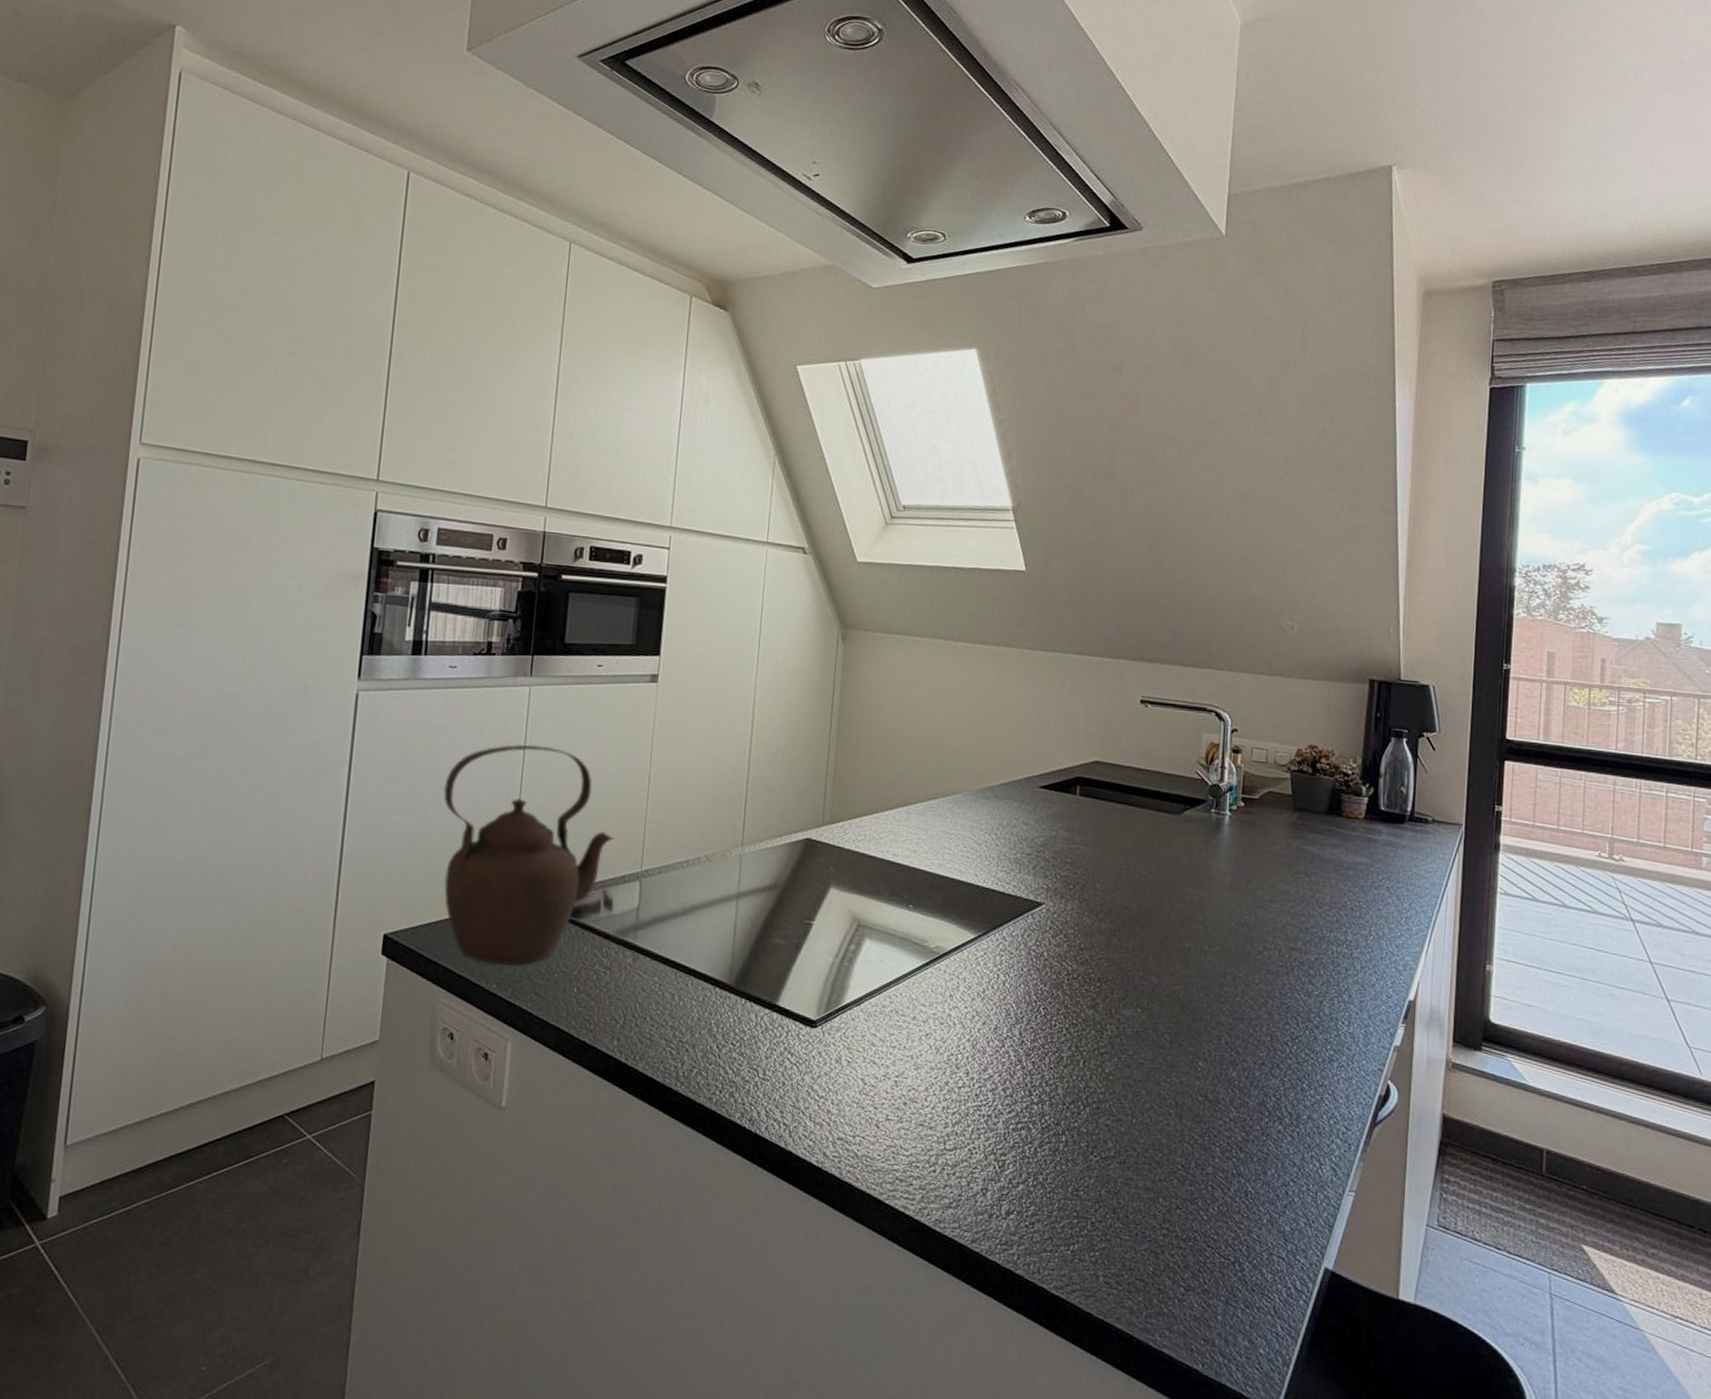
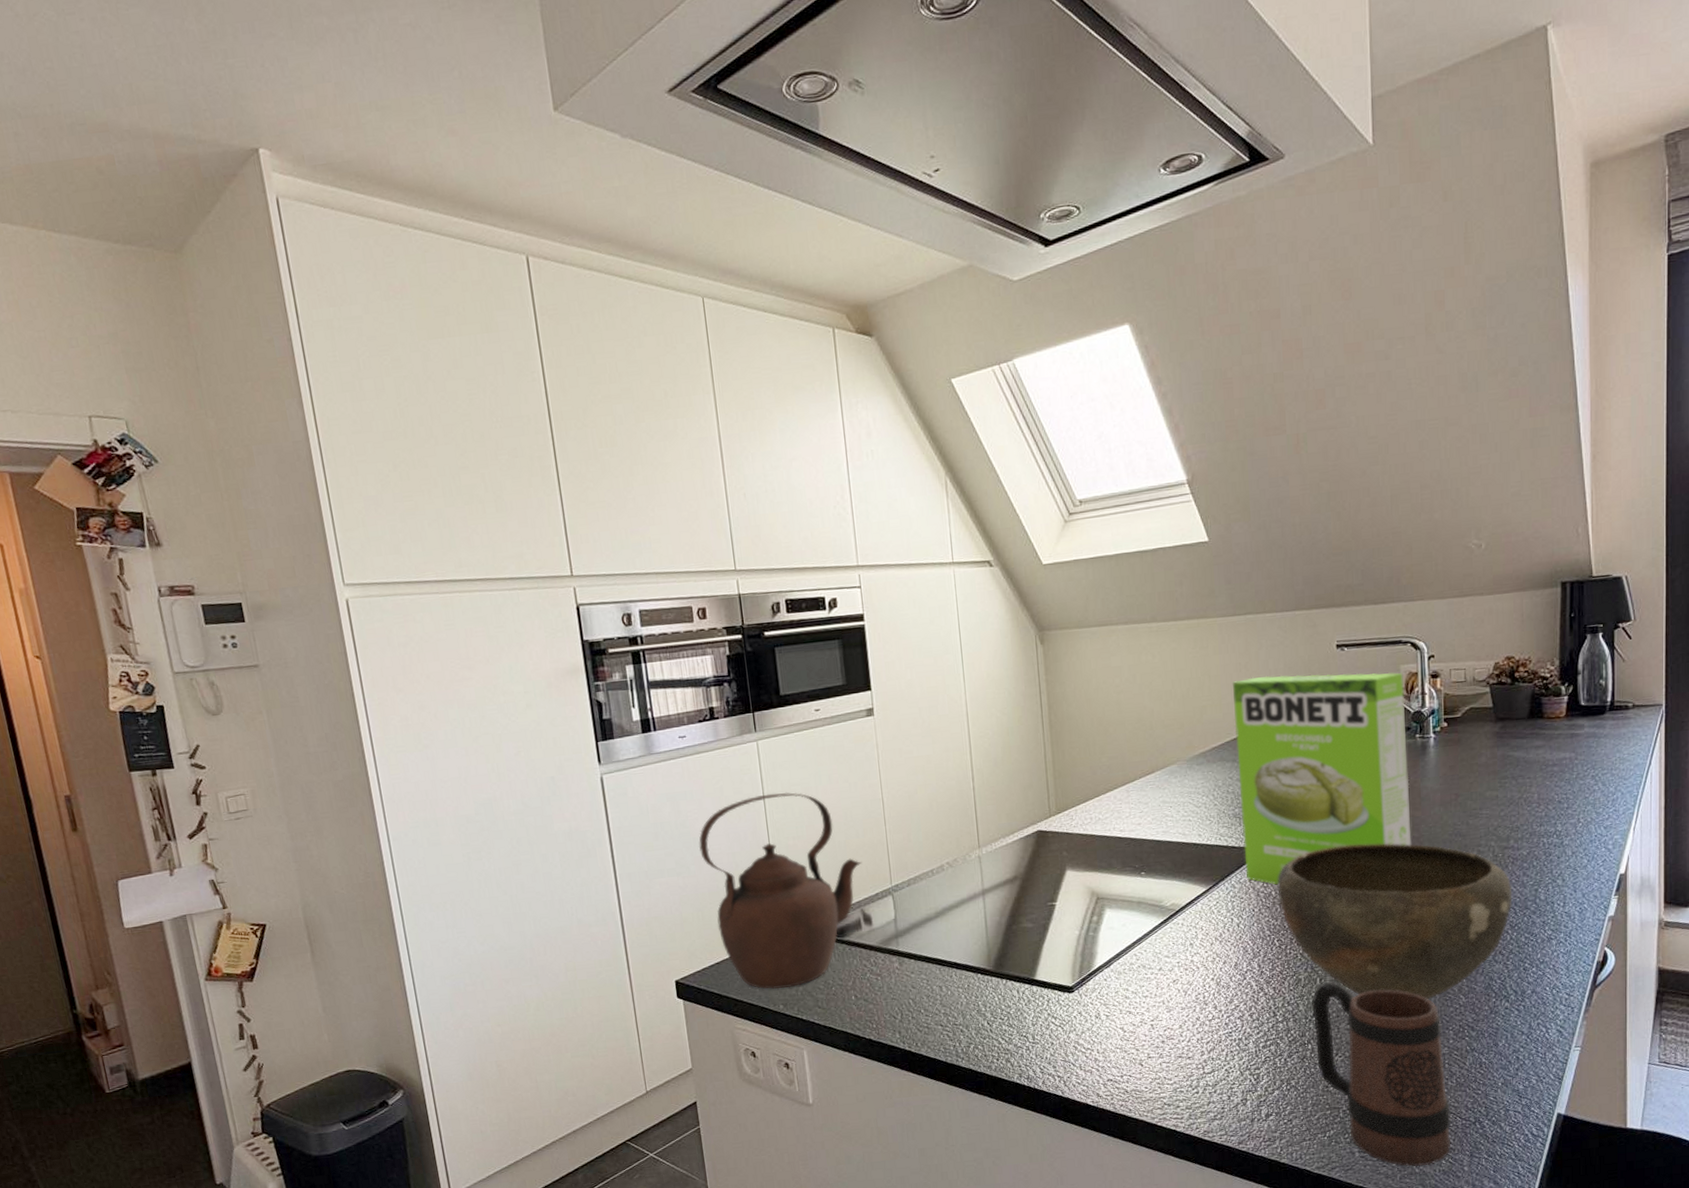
cake mix box: none [1019,717,1205,946] -> present [1233,672,1412,885]
bowl: none [1050,914,1296,1107] -> present [1277,843,1513,1000]
mug: none [1069,1065,1209,1307] -> present [1312,981,1452,1167]

